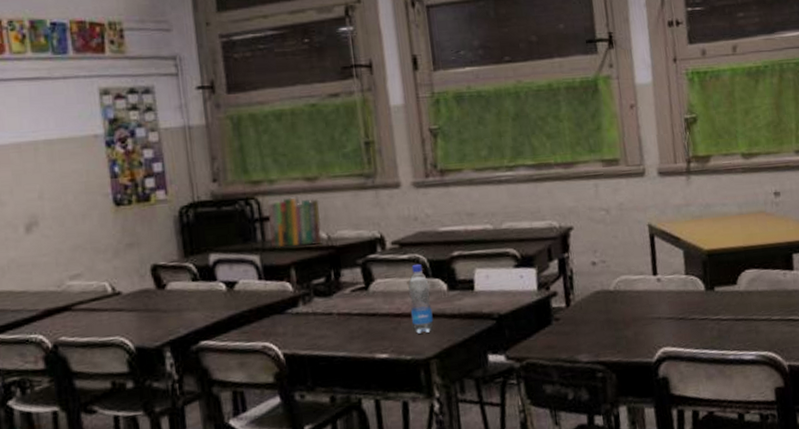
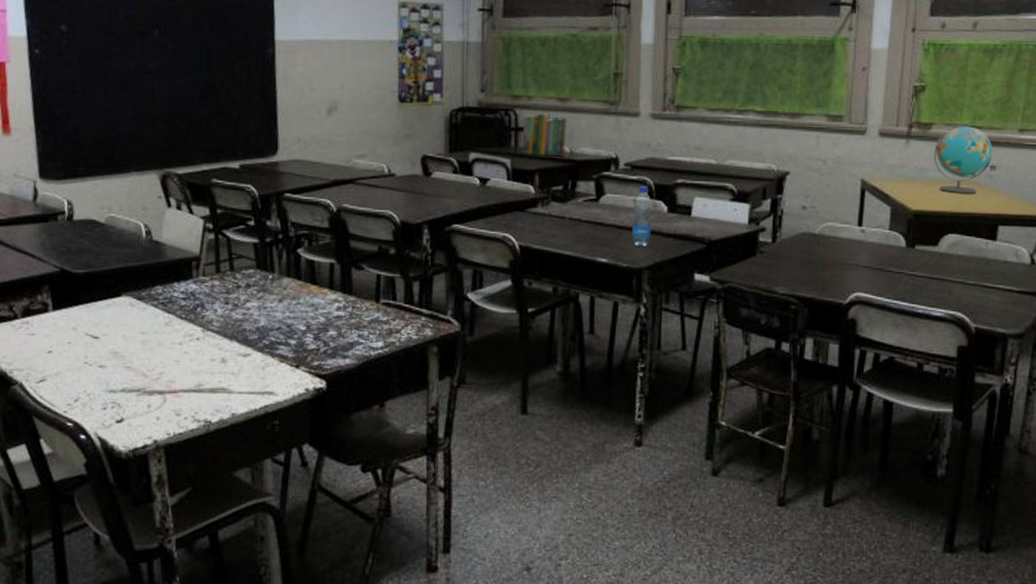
globe: none [716,153,775,226] -> present [934,125,993,194]

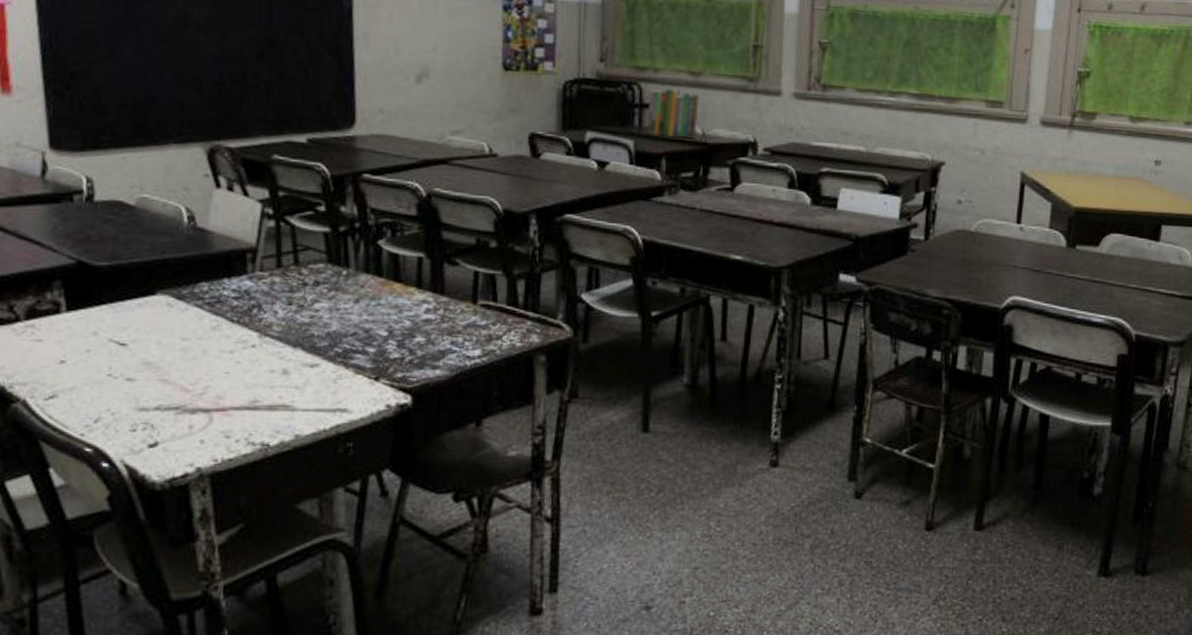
bottle: present [631,185,652,247] -> none [770,173,794,244]
globe: present [934,125,993,194] -> none [1097,115,1158,190]

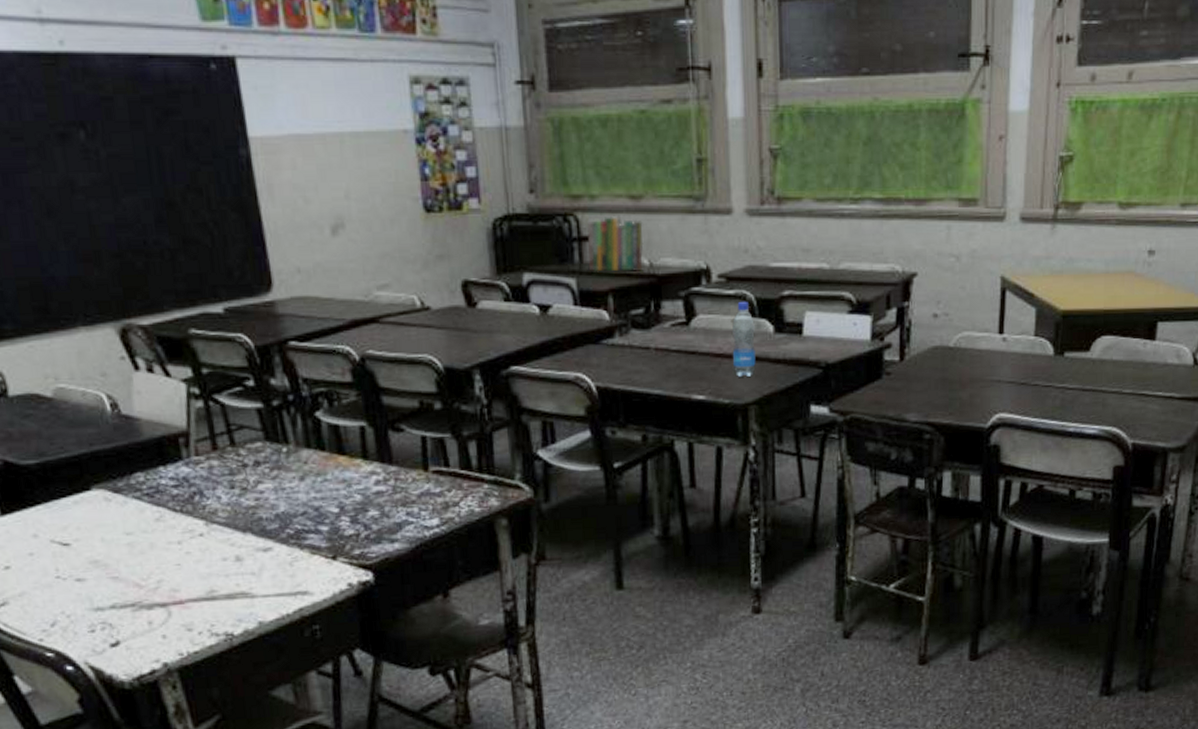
bottle: none [770,173,794,244] -> present [732,301,756,378]

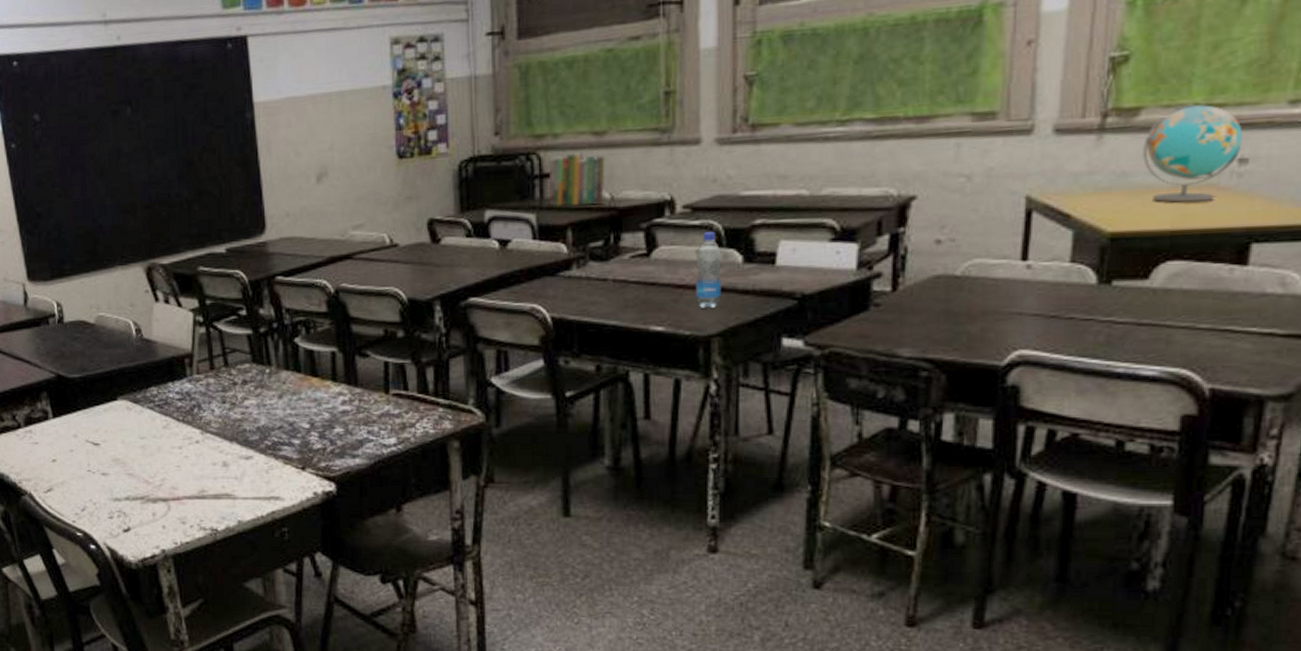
globe: none [1084,202,1151,286] -> present [1143,104,1243,203]

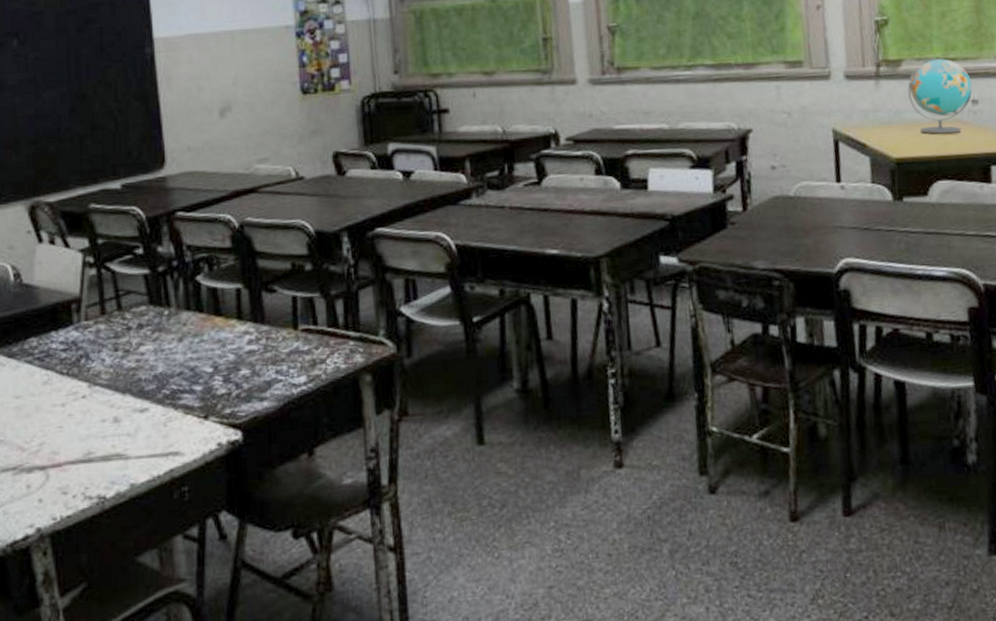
books: present [548,153,605,207] -> none [445,91,497,140]
bottle: present [695,231,721,309] -> none [581,160,606,232]

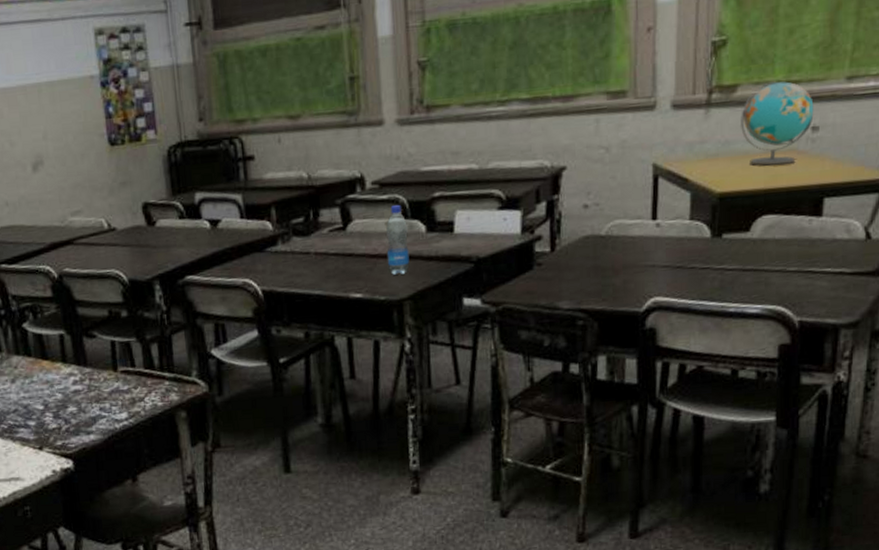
bottle: none [581,160,606,232] -> present [386,204,410,275]

